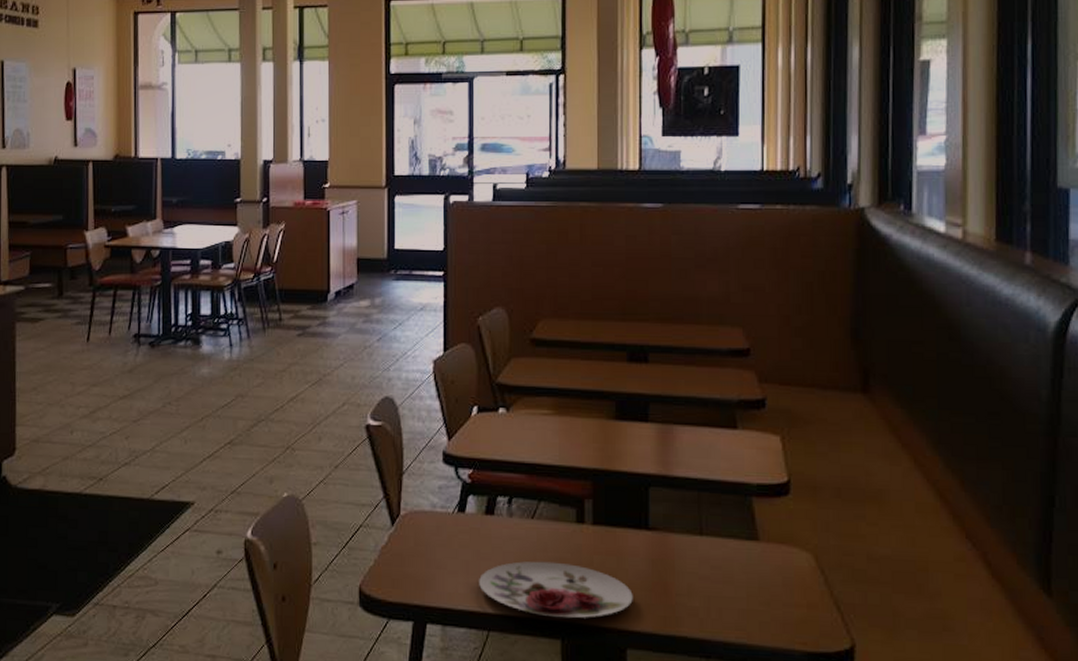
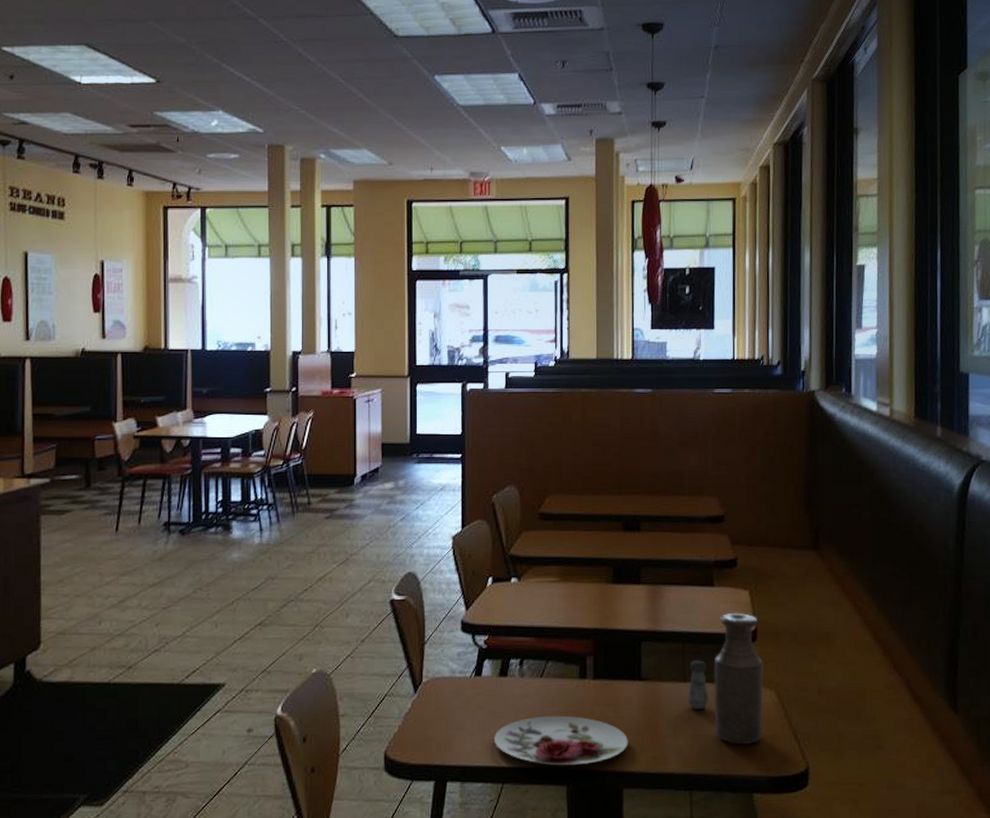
salt shaker: none [703,512,731,569] -> present [686,660,709,710]
bottle: none [736,459,798,613] -> present [714,612,764,746]

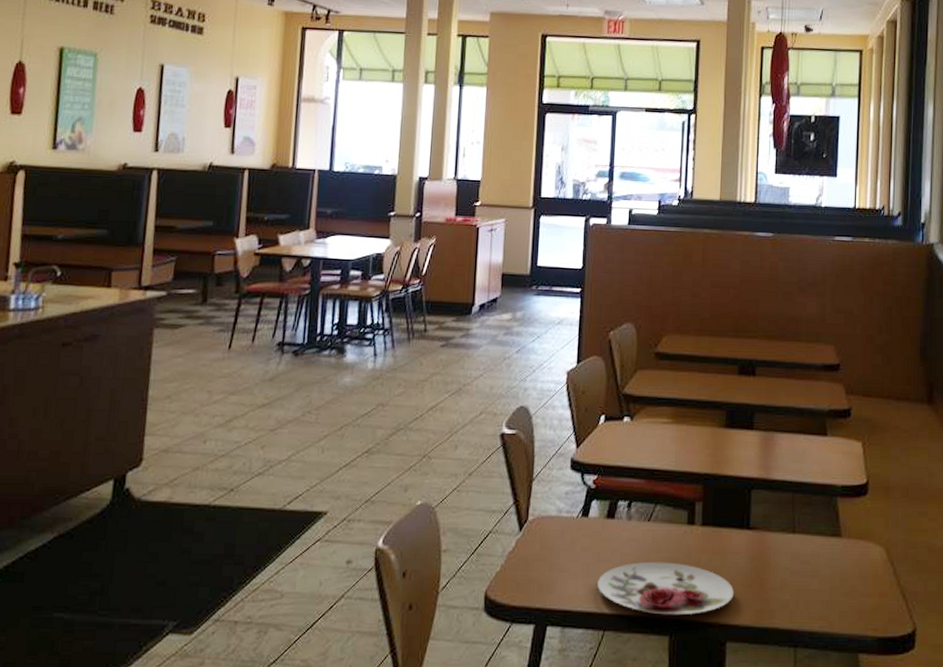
salt shaker: present [686,660,709,710] -> none [794,511,818,564]
bottle: present [714,612,764,746] -> none [822,463,873,603]

